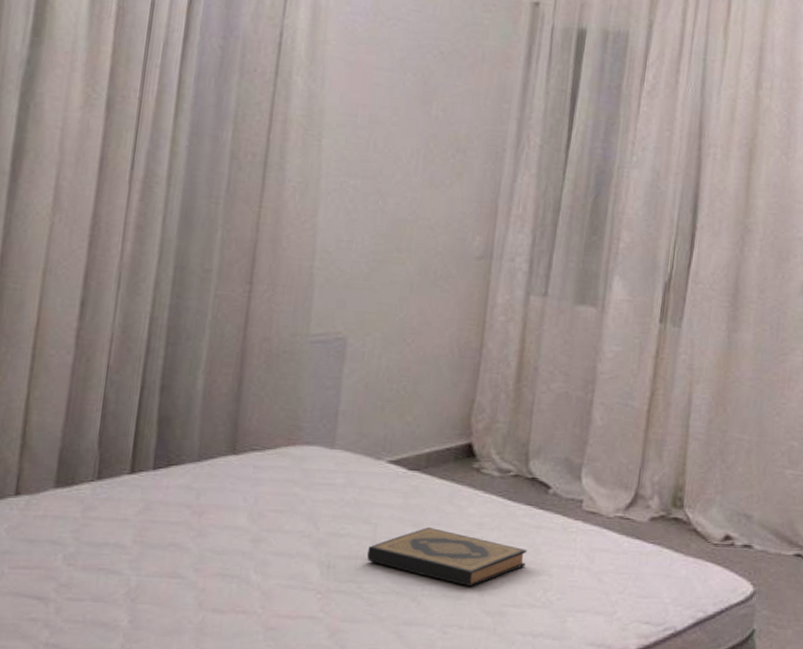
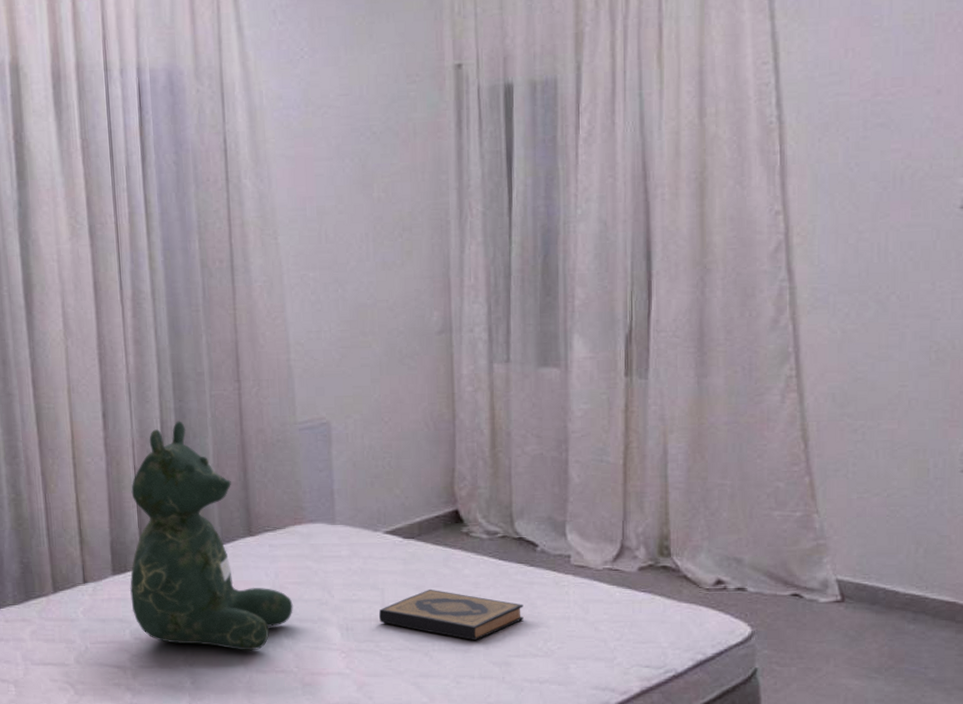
teddy bear: none [72,319,270,587] -> present [129,421,293,651]

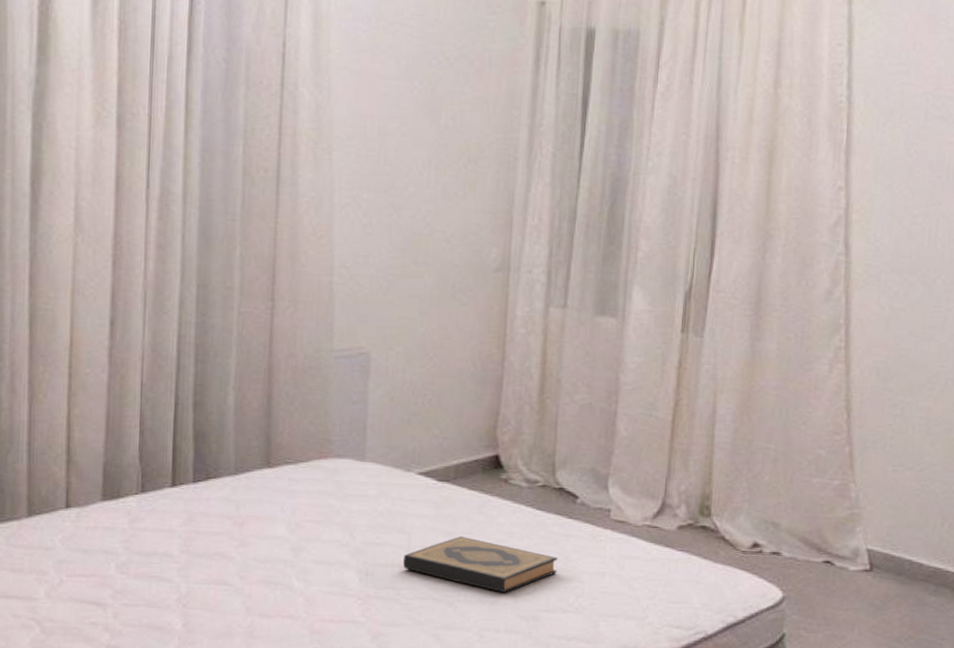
teddy bear: present [129,421,293,651] -> none [120,336,309,593]

